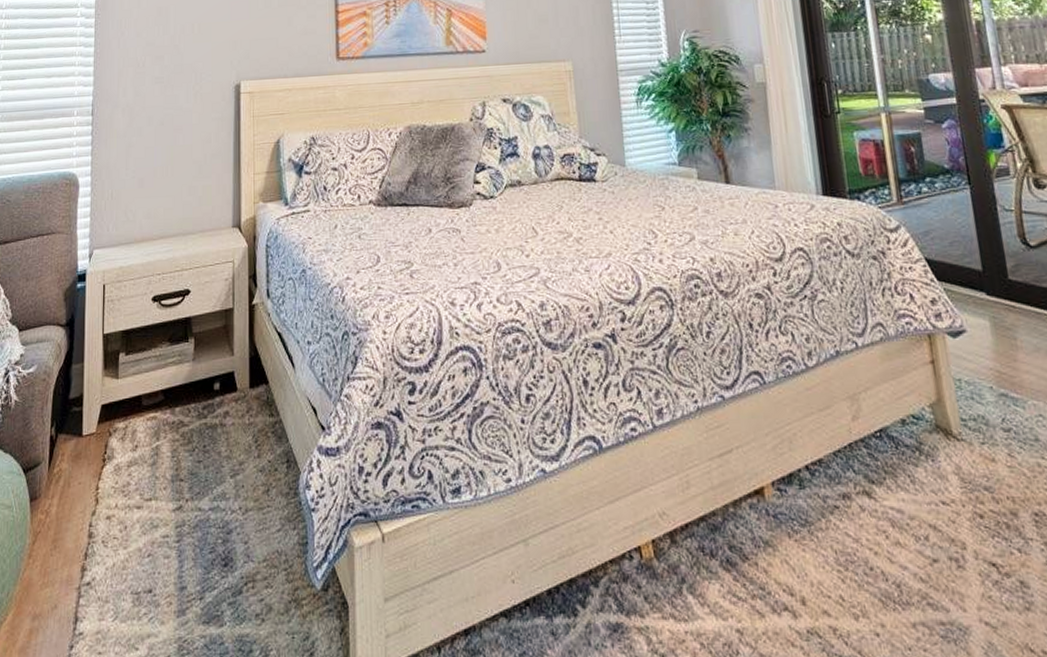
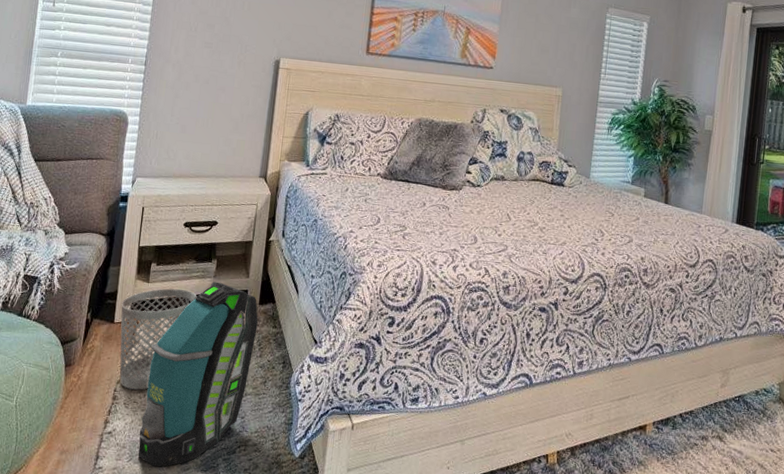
wastebasket: none [89,381,176,521] -> present [119,288,197,390]
backpack: none [123,366,251,624] -> present [138,281,258,467]

